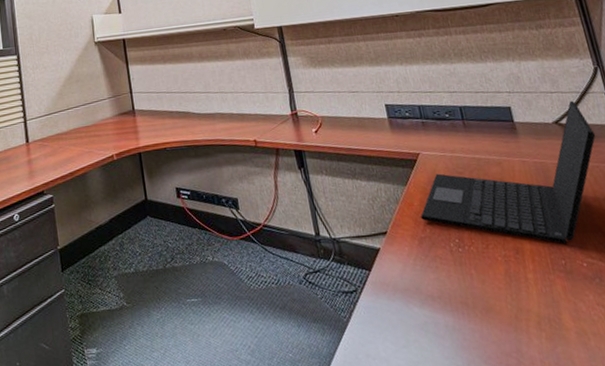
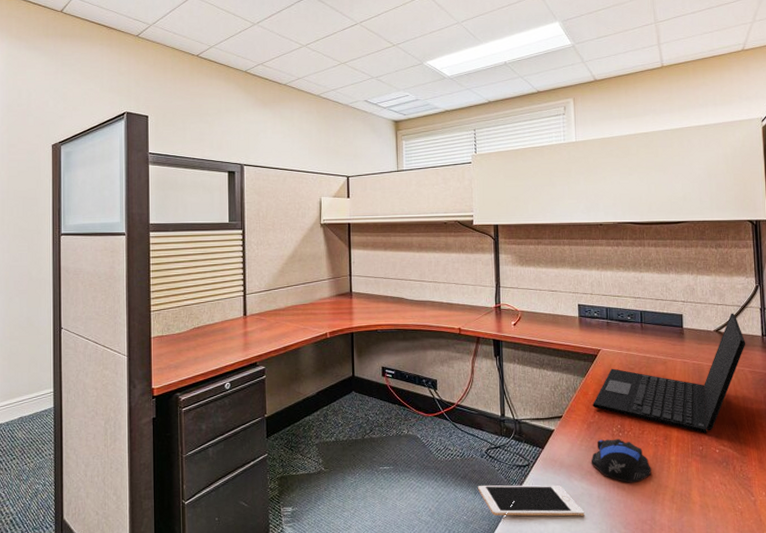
cell phone: none [300,313,433,352] -> present [478,485,585,517]
computer mouse: none [429,255,507,308] -> present [591,439,651,483]

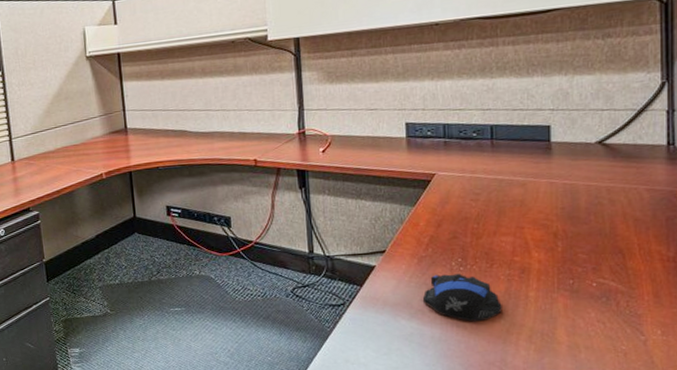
cell phone: present [478,485,585,517] -> none [283,325,415,358]
laptop: present [593,313,746,434] -> none [425,119,643,265]

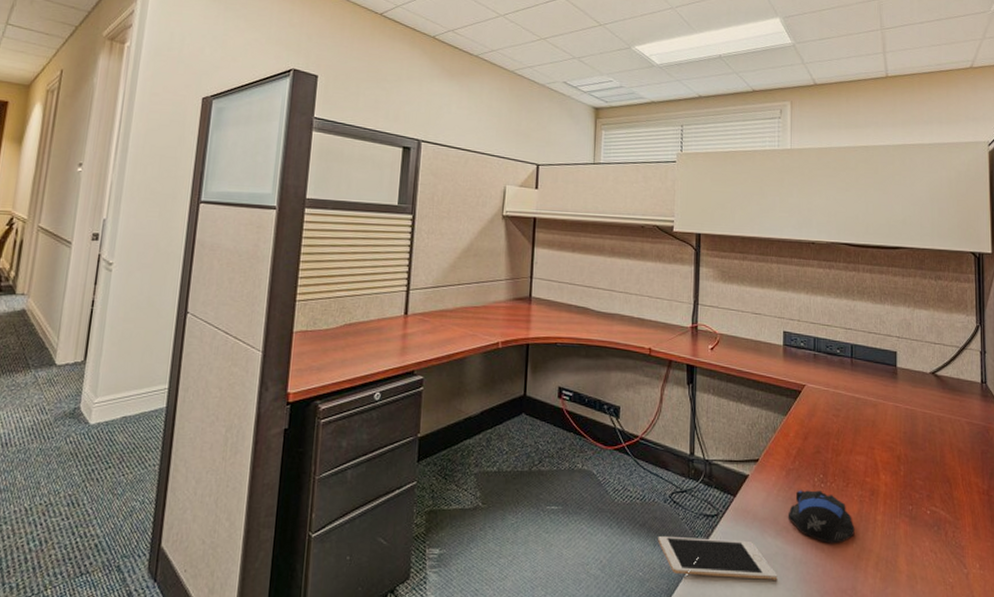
cell phone: none [283,325,415,358] -> present [658,535,778,580]

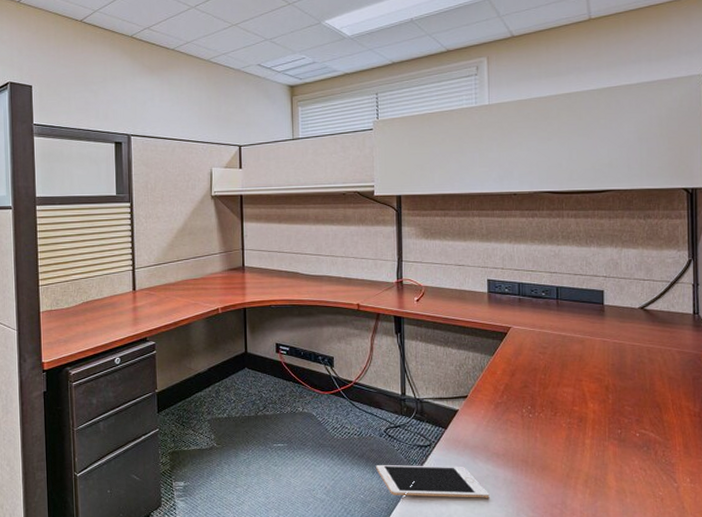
computer mouse: present [787,490,855,544] -> none [497,420,564,466]

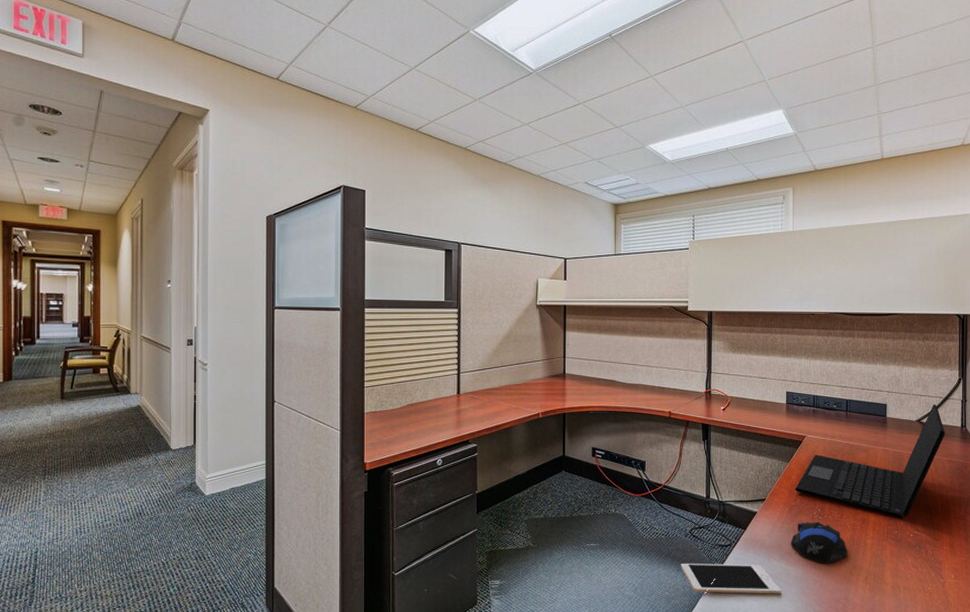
computer mouse: none [497,420,564,466] -> present [790,522,848,564]
laptop: none [501,289,675,416] -> present [795,404,946,519]

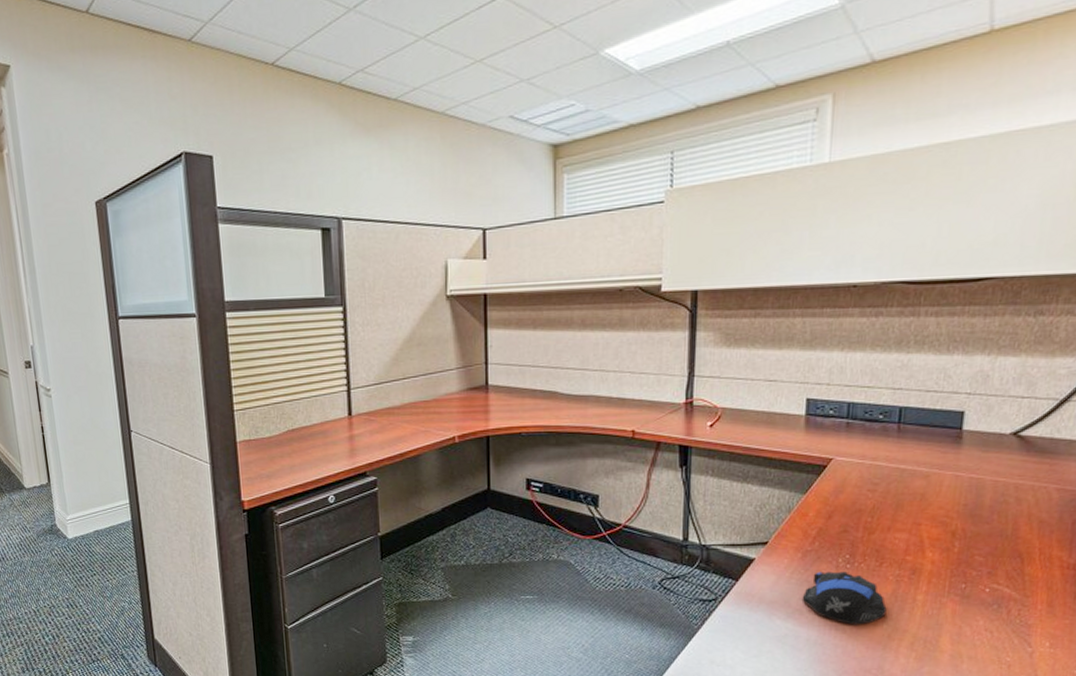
cell phone: present [681,563,782,594] -> none [646,620,787,661]
laptop: present [795,404,946,519] -> none [813,409,1059,568]

